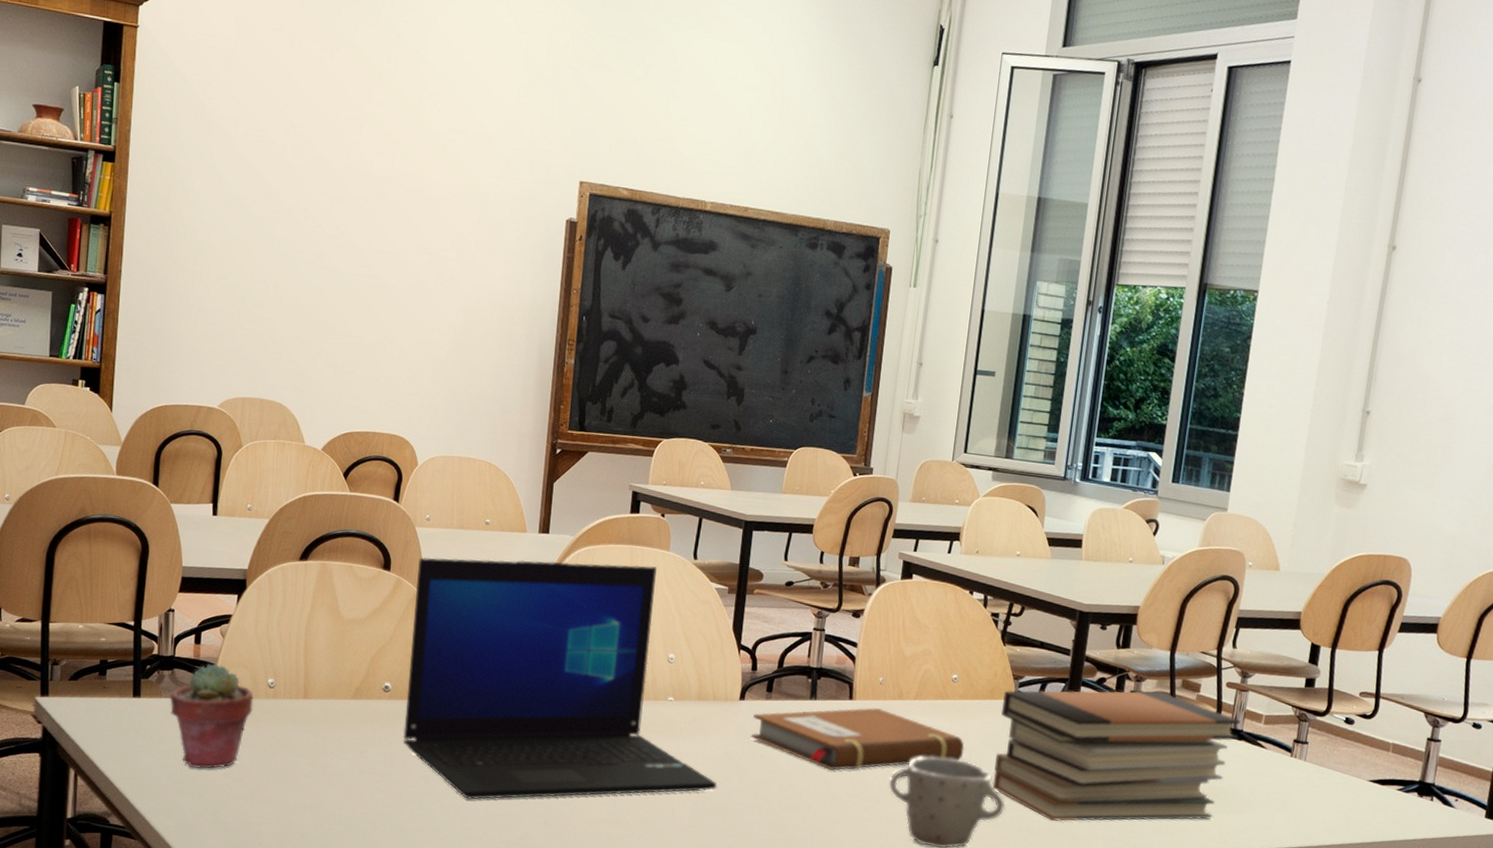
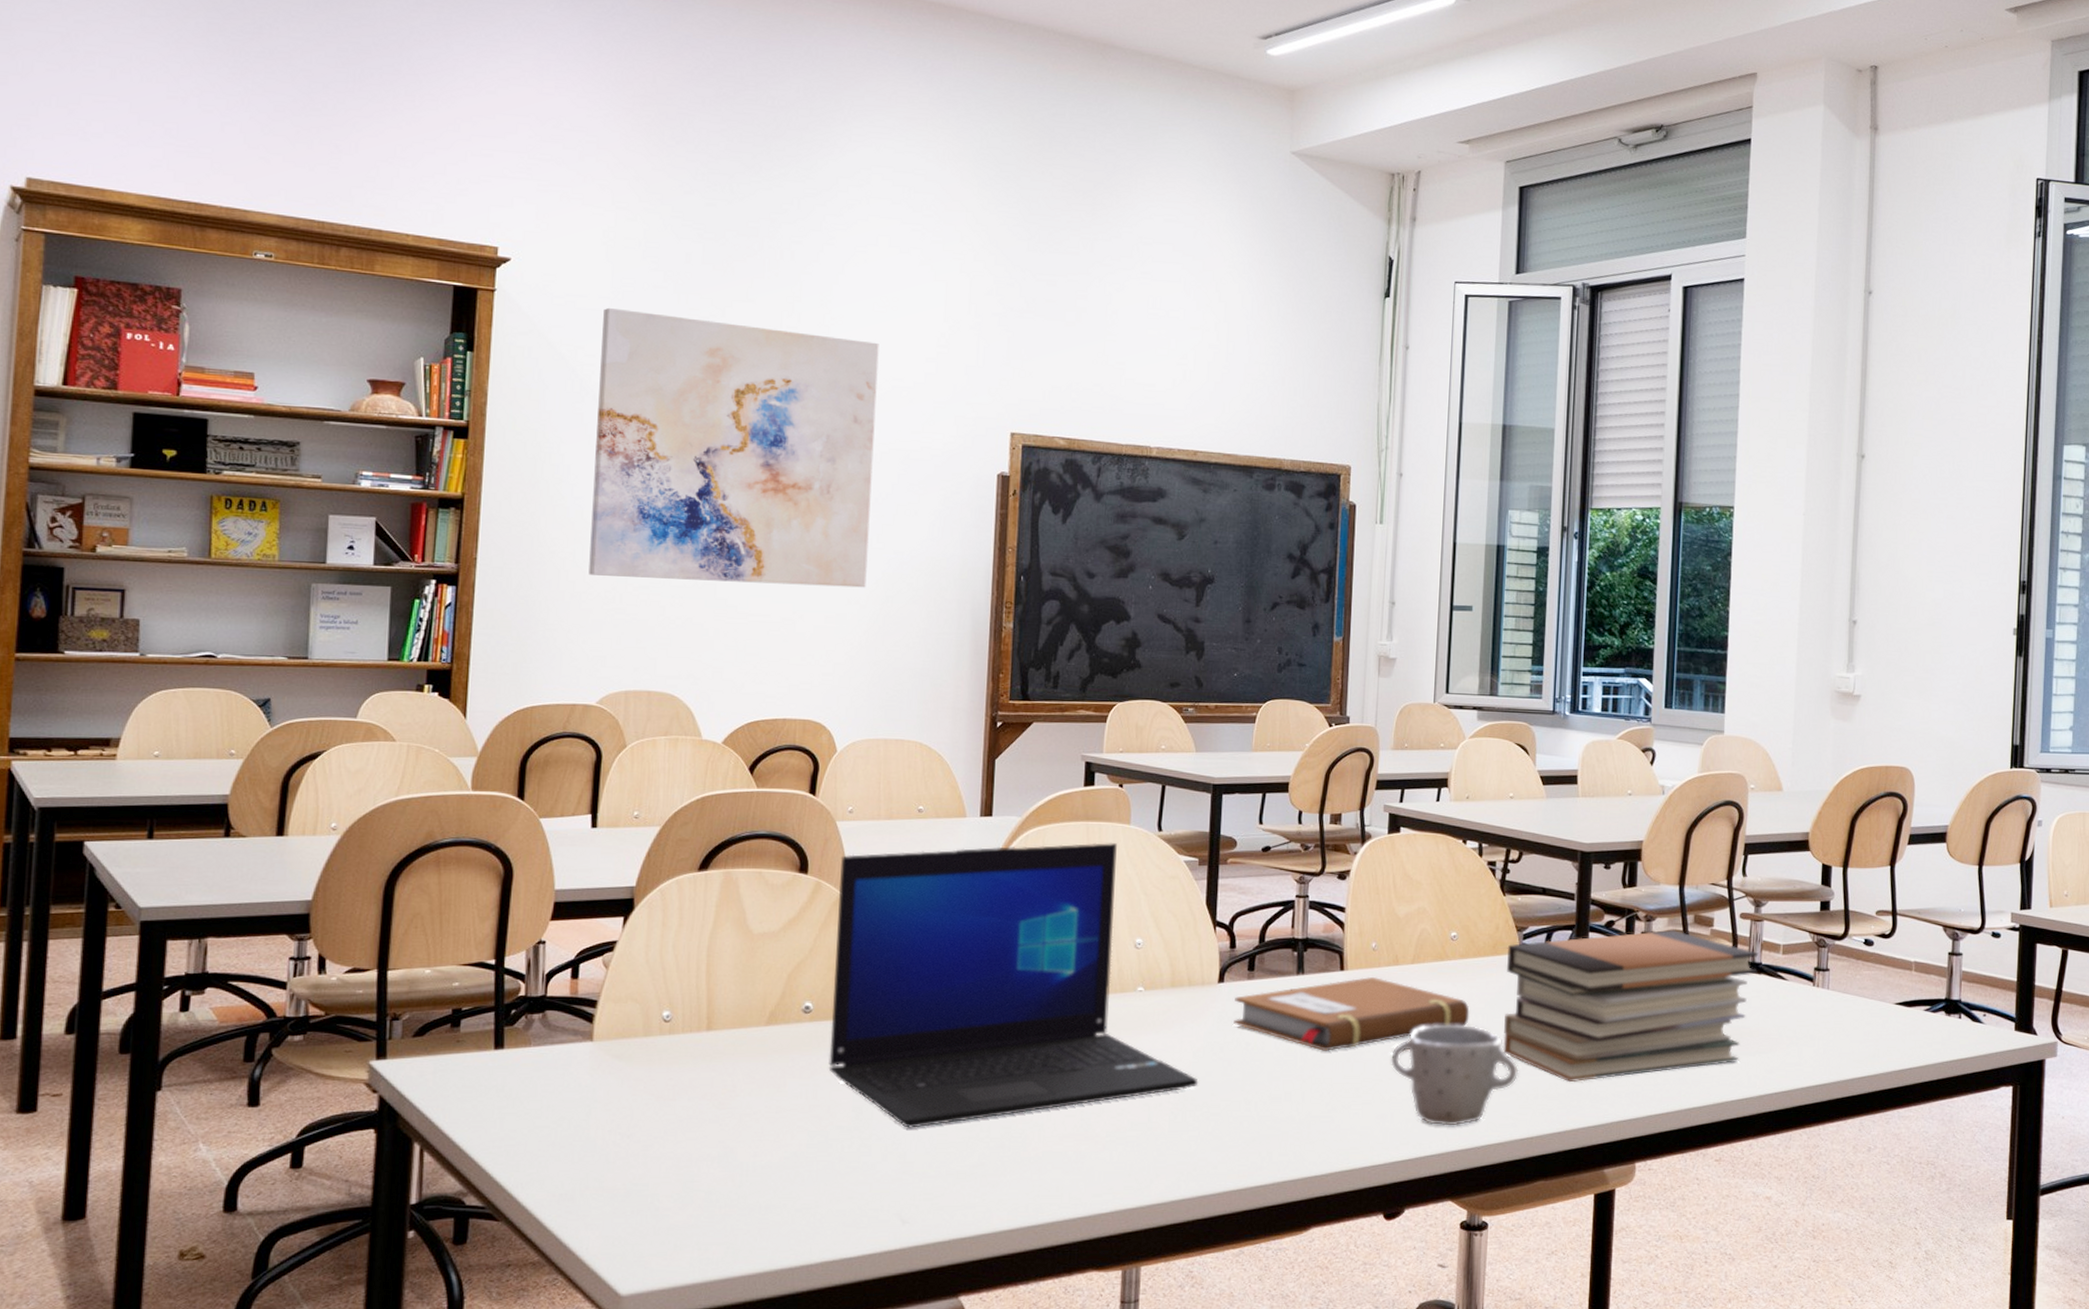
potted succulent: present [170,663,254,769] -> none [541,999,645,1127]
wall art: none [213,46,466,318] -> present [588,307,879,588]

